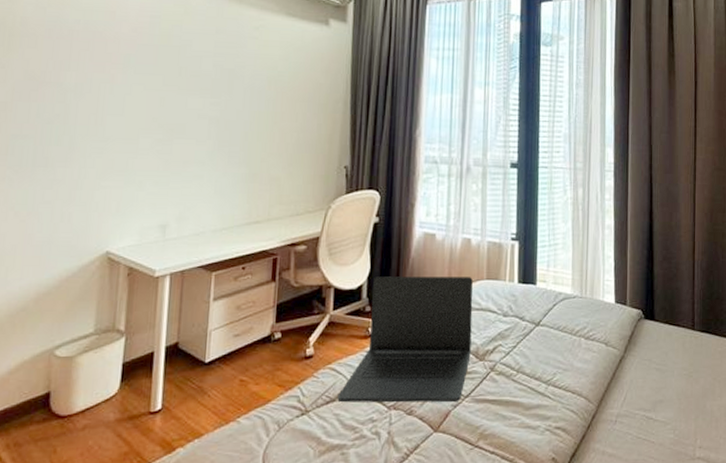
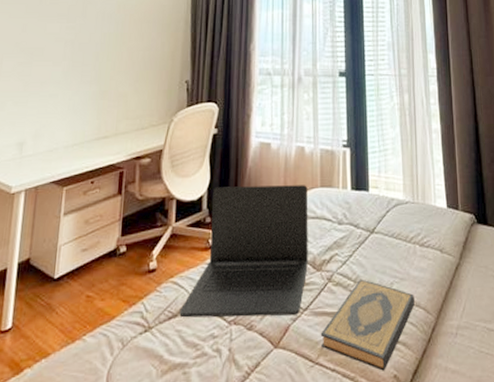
hardback book: none [481,369,577,454] -> present [320,279,415,371]

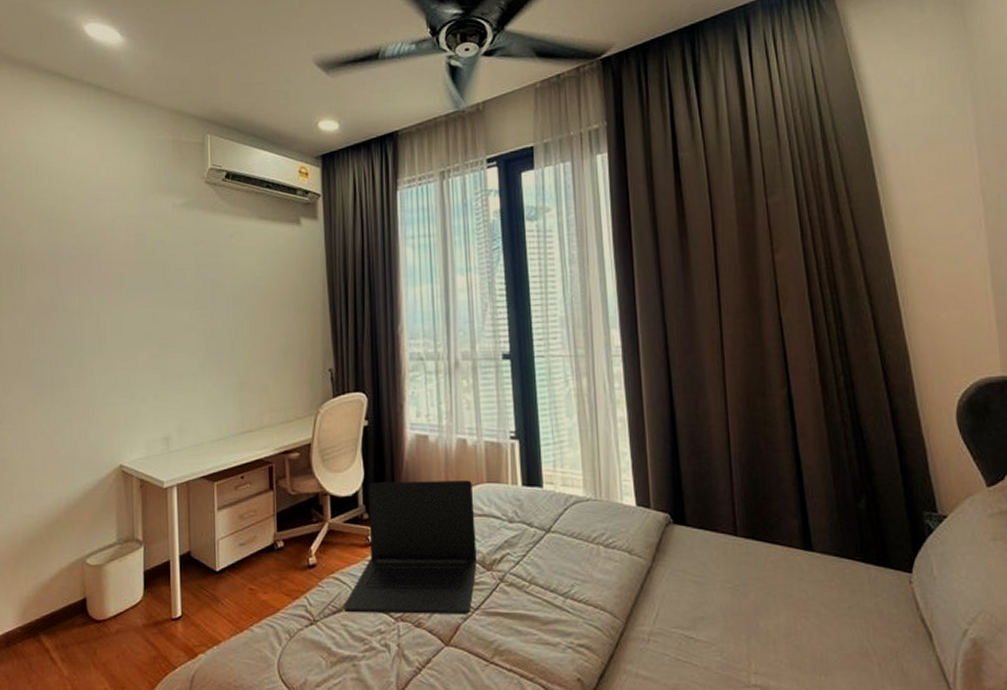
hardback book: present [320,279,415,371] -> none [494,580,599,674]

